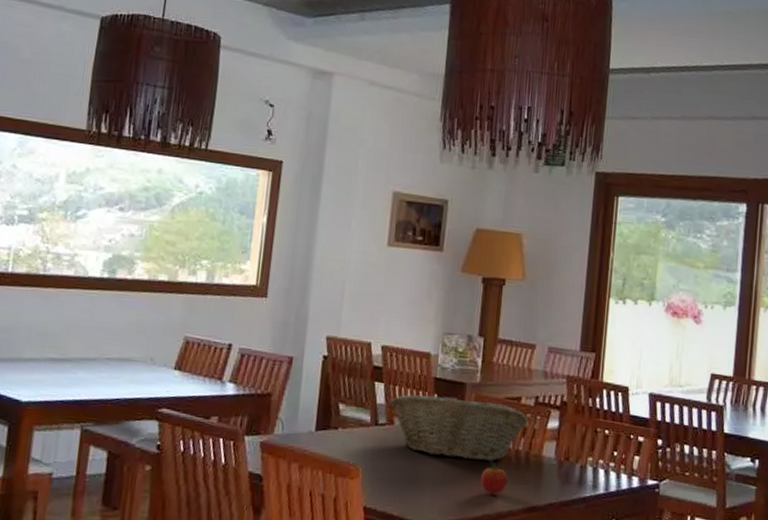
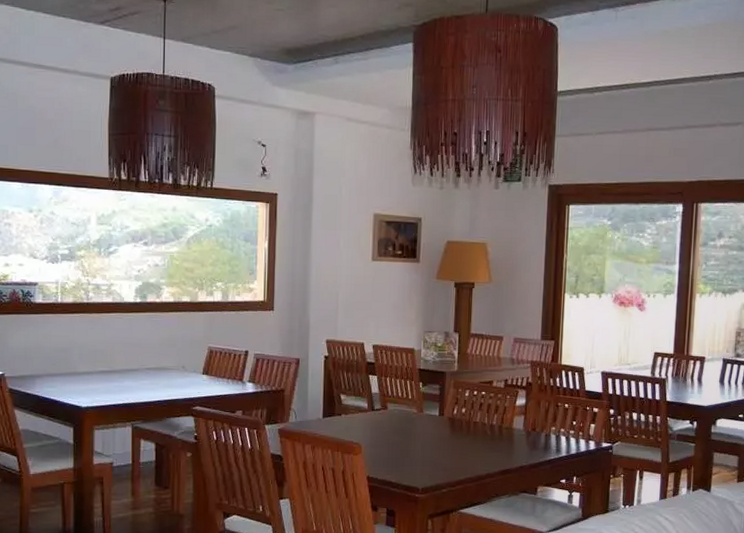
fruit basket: present [389,394,528,461] -> none [382,383,500,435]
fruit: present [480,458,508,495] -> none [462,432,485,462]

